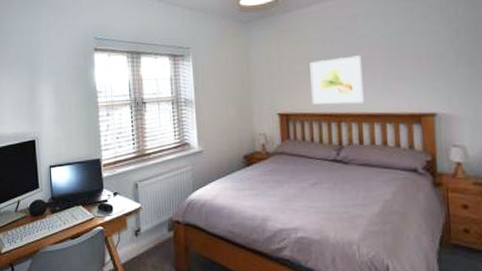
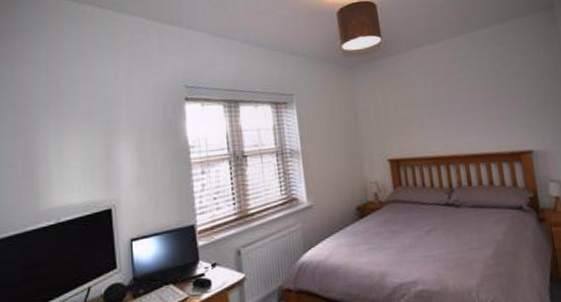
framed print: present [310,55,364,105] -> none [415,98,469,148]

